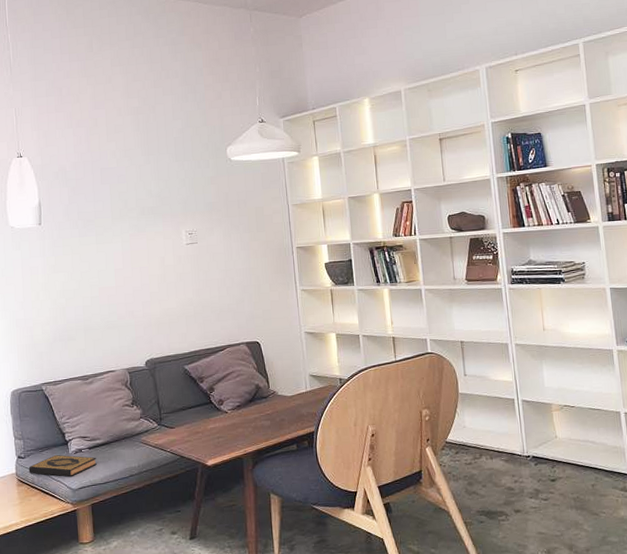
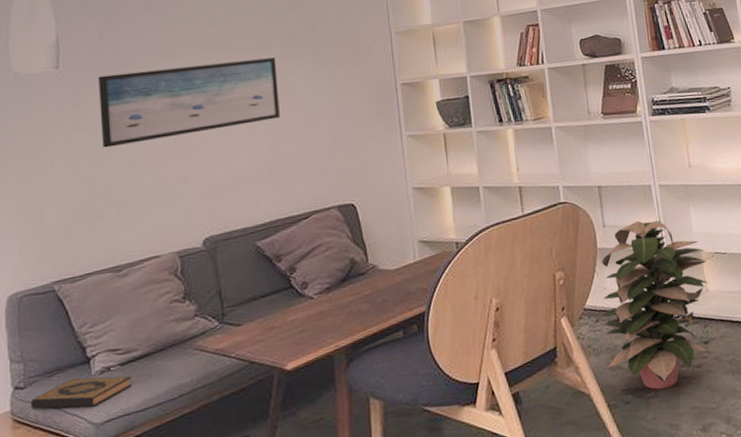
wall art: none [69,222,202,287] -> present [99,57,280,148]
decorative plant: none [459,372,557,514] -> present [600,220,711,390]

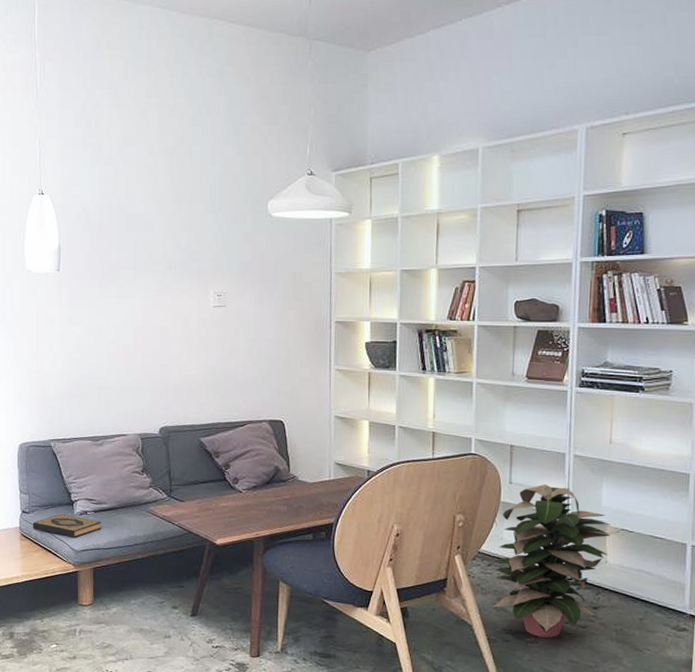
wall art: present [99,57,280,148] -> none [88,281,229,342]

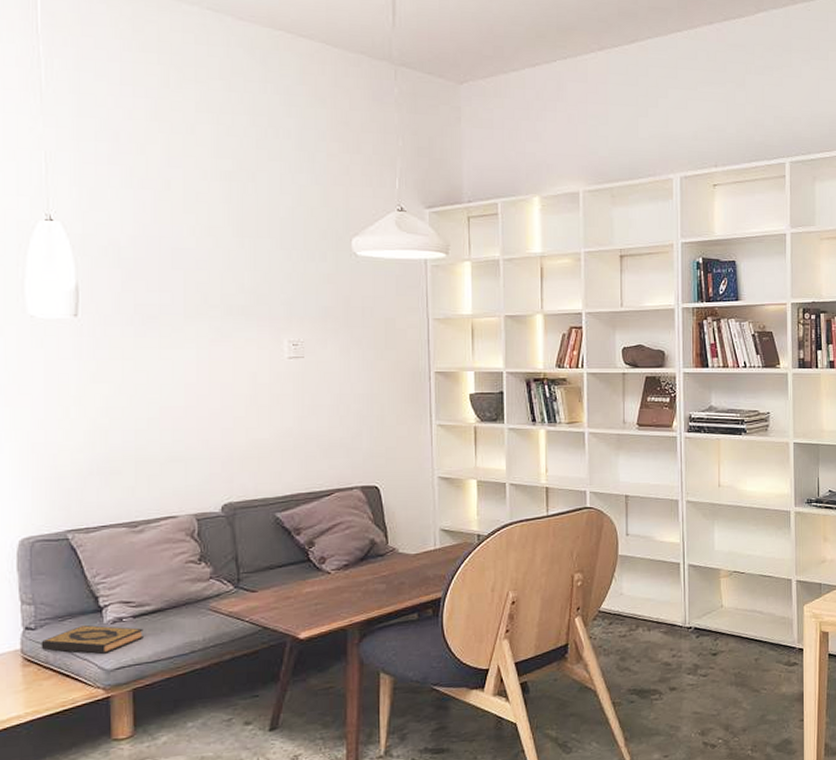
decorative plant: present [490,484,611,638] -> none [613,532,725,693]

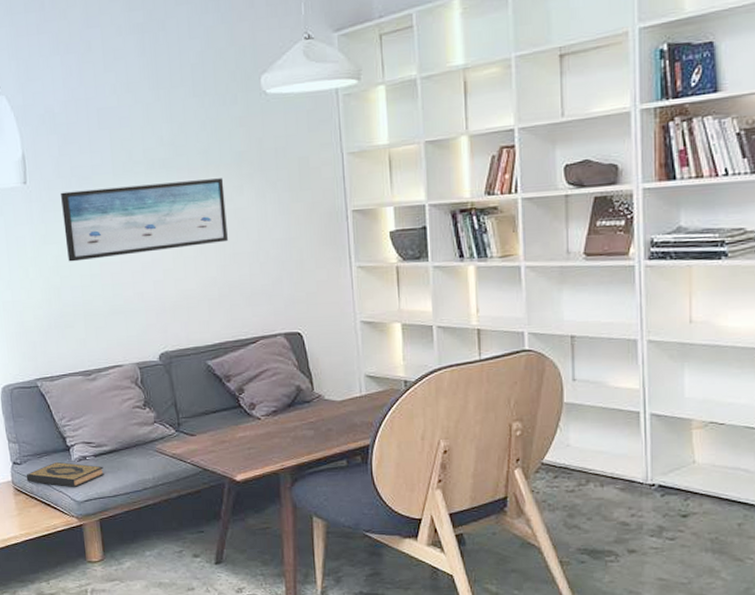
wall art: none [120,329,307,403] -> present [61,178,228,262]

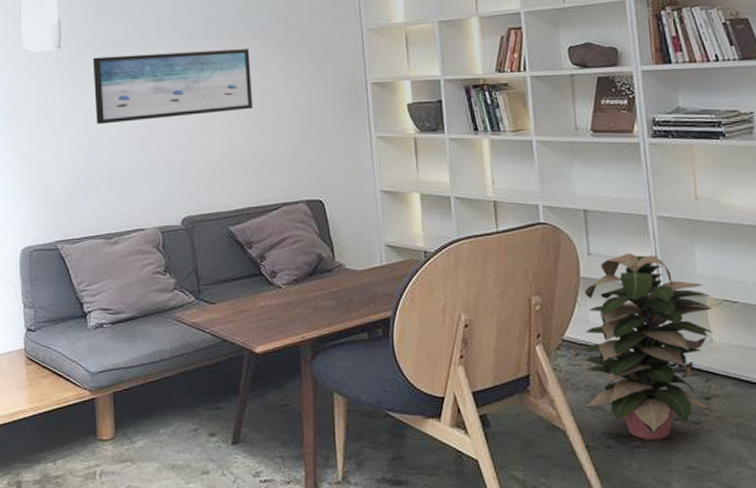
hardback book: present [26,461,104,487] -> none [39,328,121,357]
decorative plant: none [559,377,698,554] -> present [580,252,713,439]

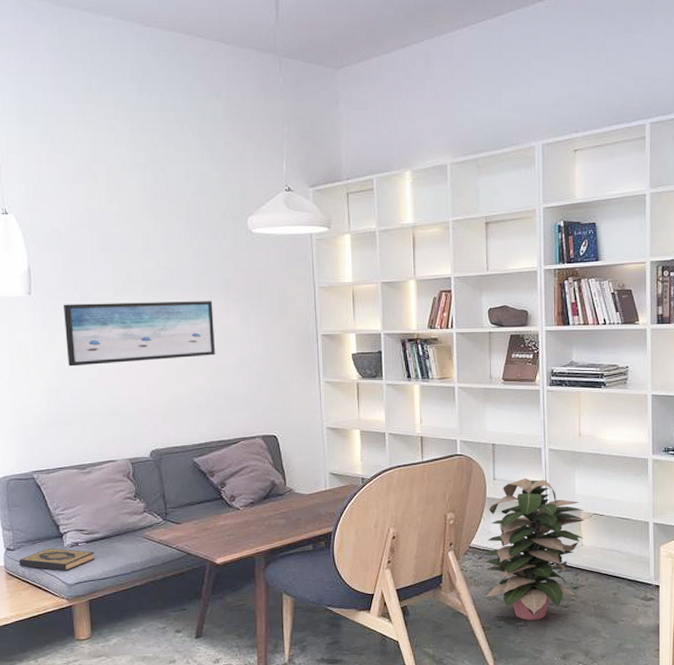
hardback book: none [39,328,121,357] -> present [18,547,95,571]

